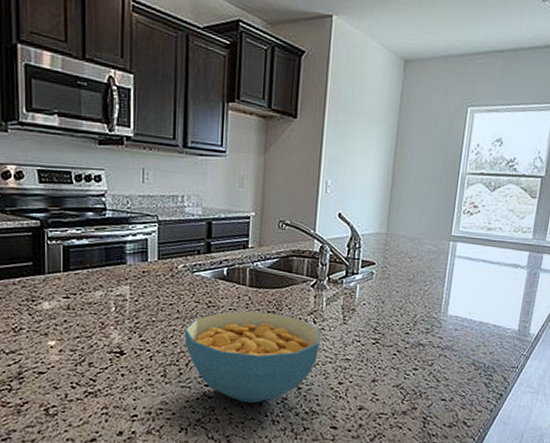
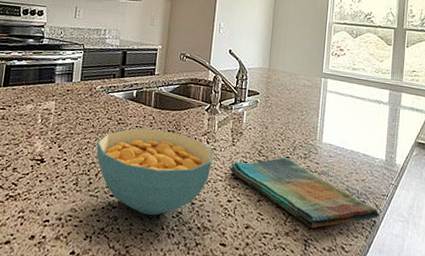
dish towel: none [340,334,506,405] -> present [229,157,378,228]

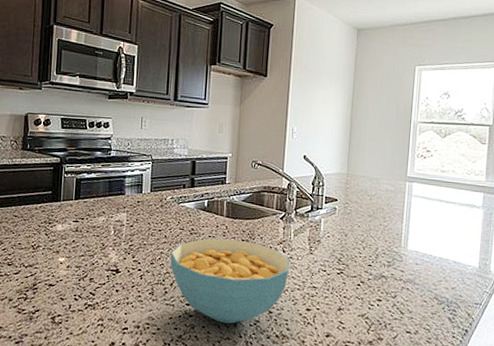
dish towel: present [229,157,378,228] -> none [307,265,471,337]

